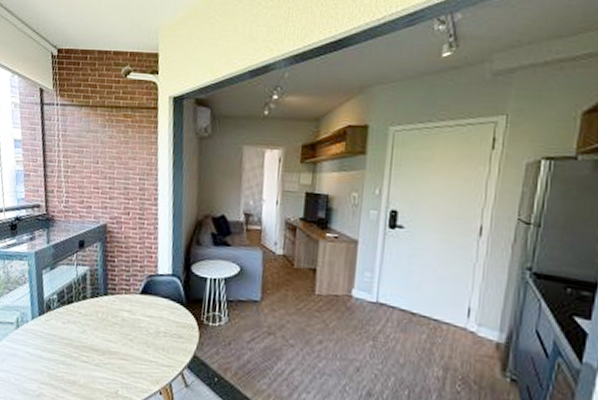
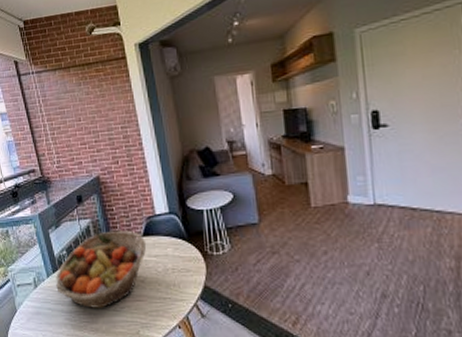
fruit basket: none [39,282,143,361] -> present [56,230,147,308]

